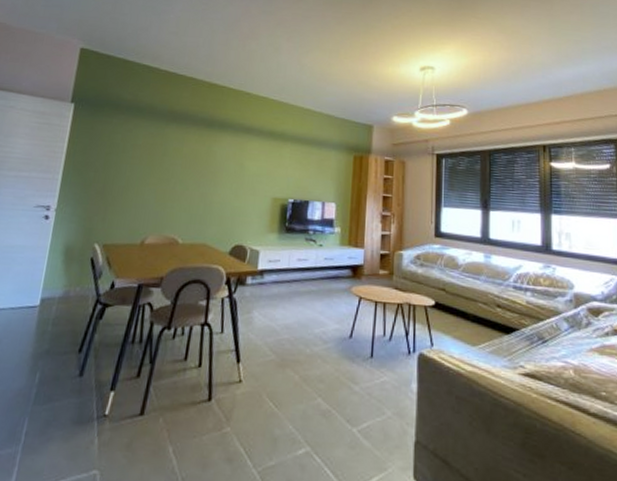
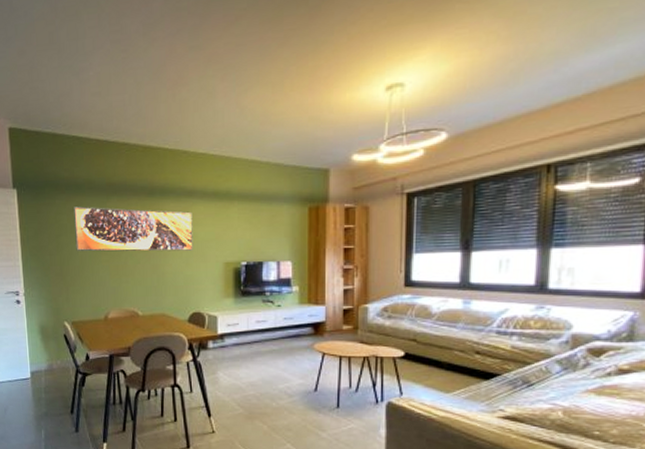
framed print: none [124,128,248,183] -> present [74,206,193,252]

